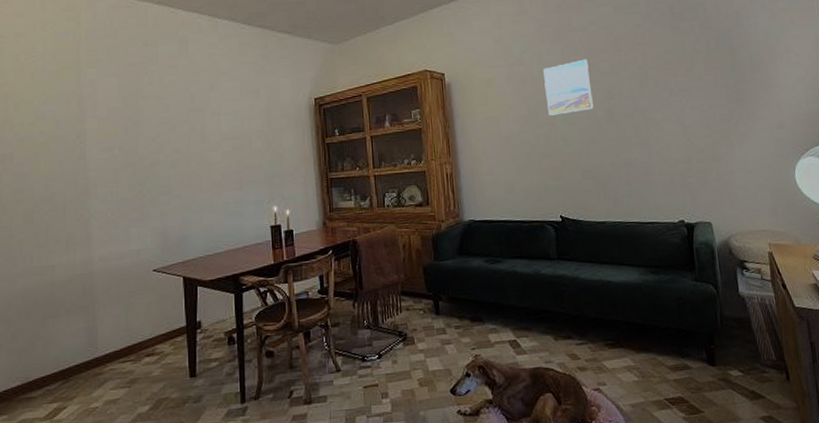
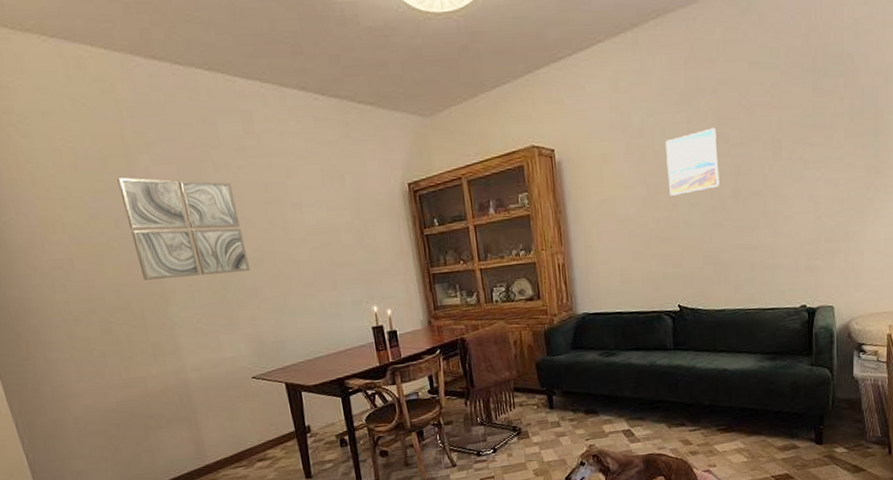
wall art: none [66,87,166,175] -> present [117,177,250,280]

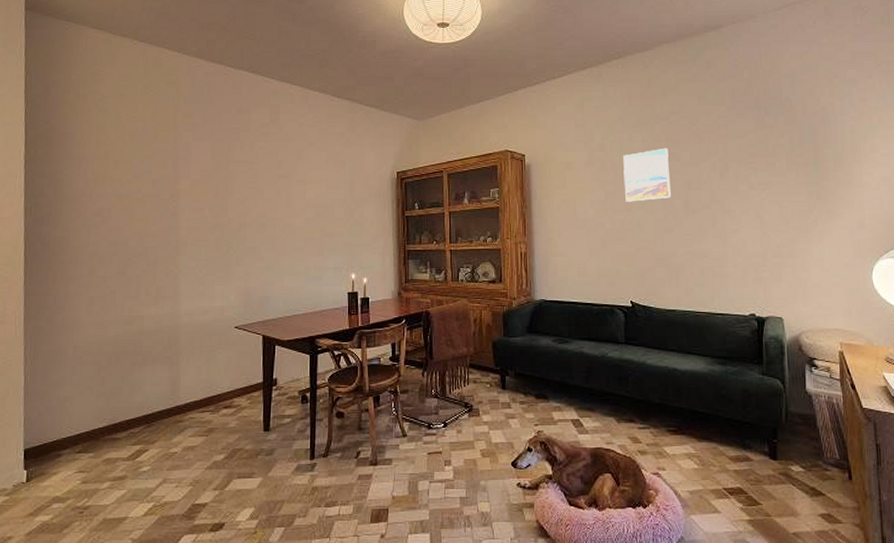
wall art: present [117,177,250,280] -> none [162,148,253,232]

